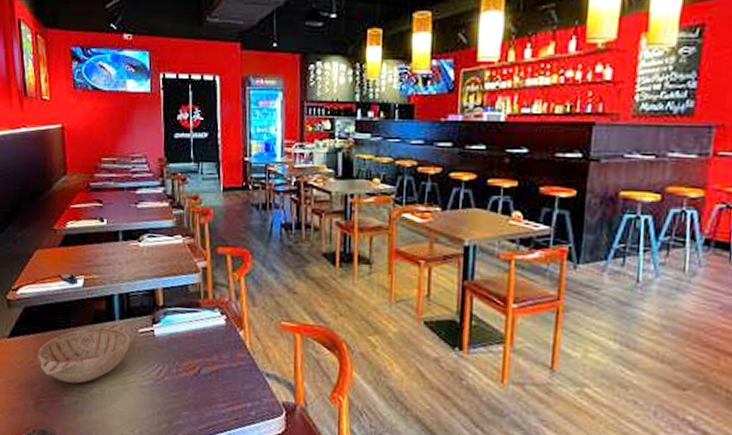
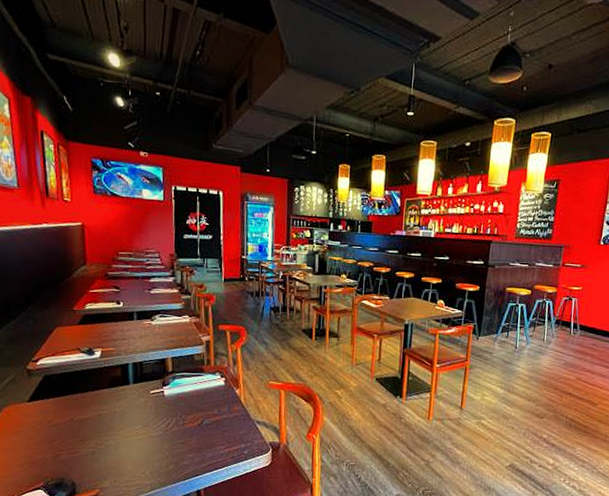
decorative bowl: present [38,324,130,384] -> none [57,388,143,438]

